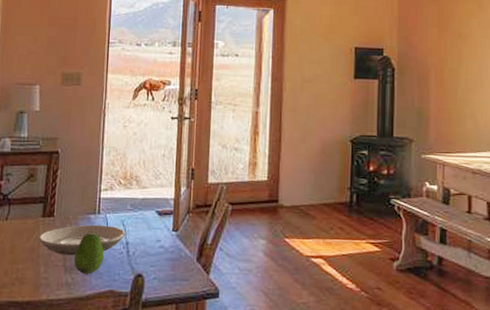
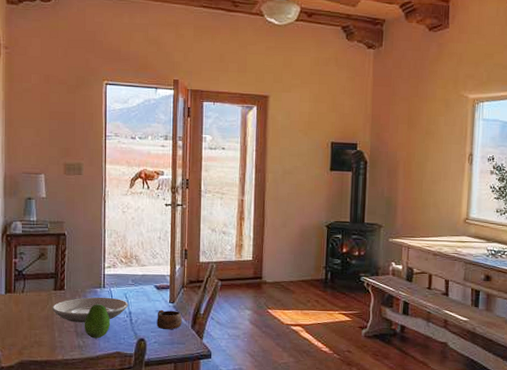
cup: none [157,239,186,264] -> present [156,309,182,330]

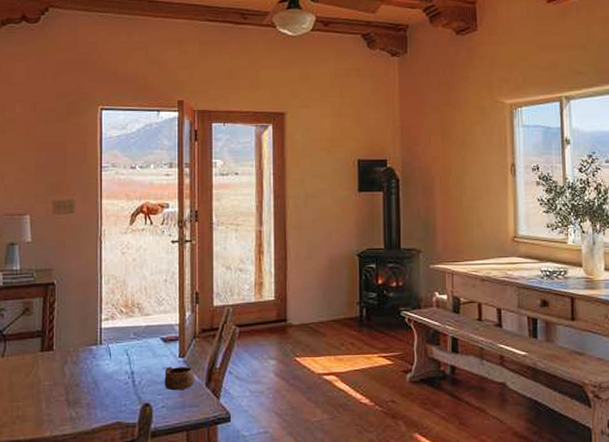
plate: present [52,297,129,323] -> none [38,355,130,389]
fruit: present [84,303,110,339] -> none [77,364,108,408]

